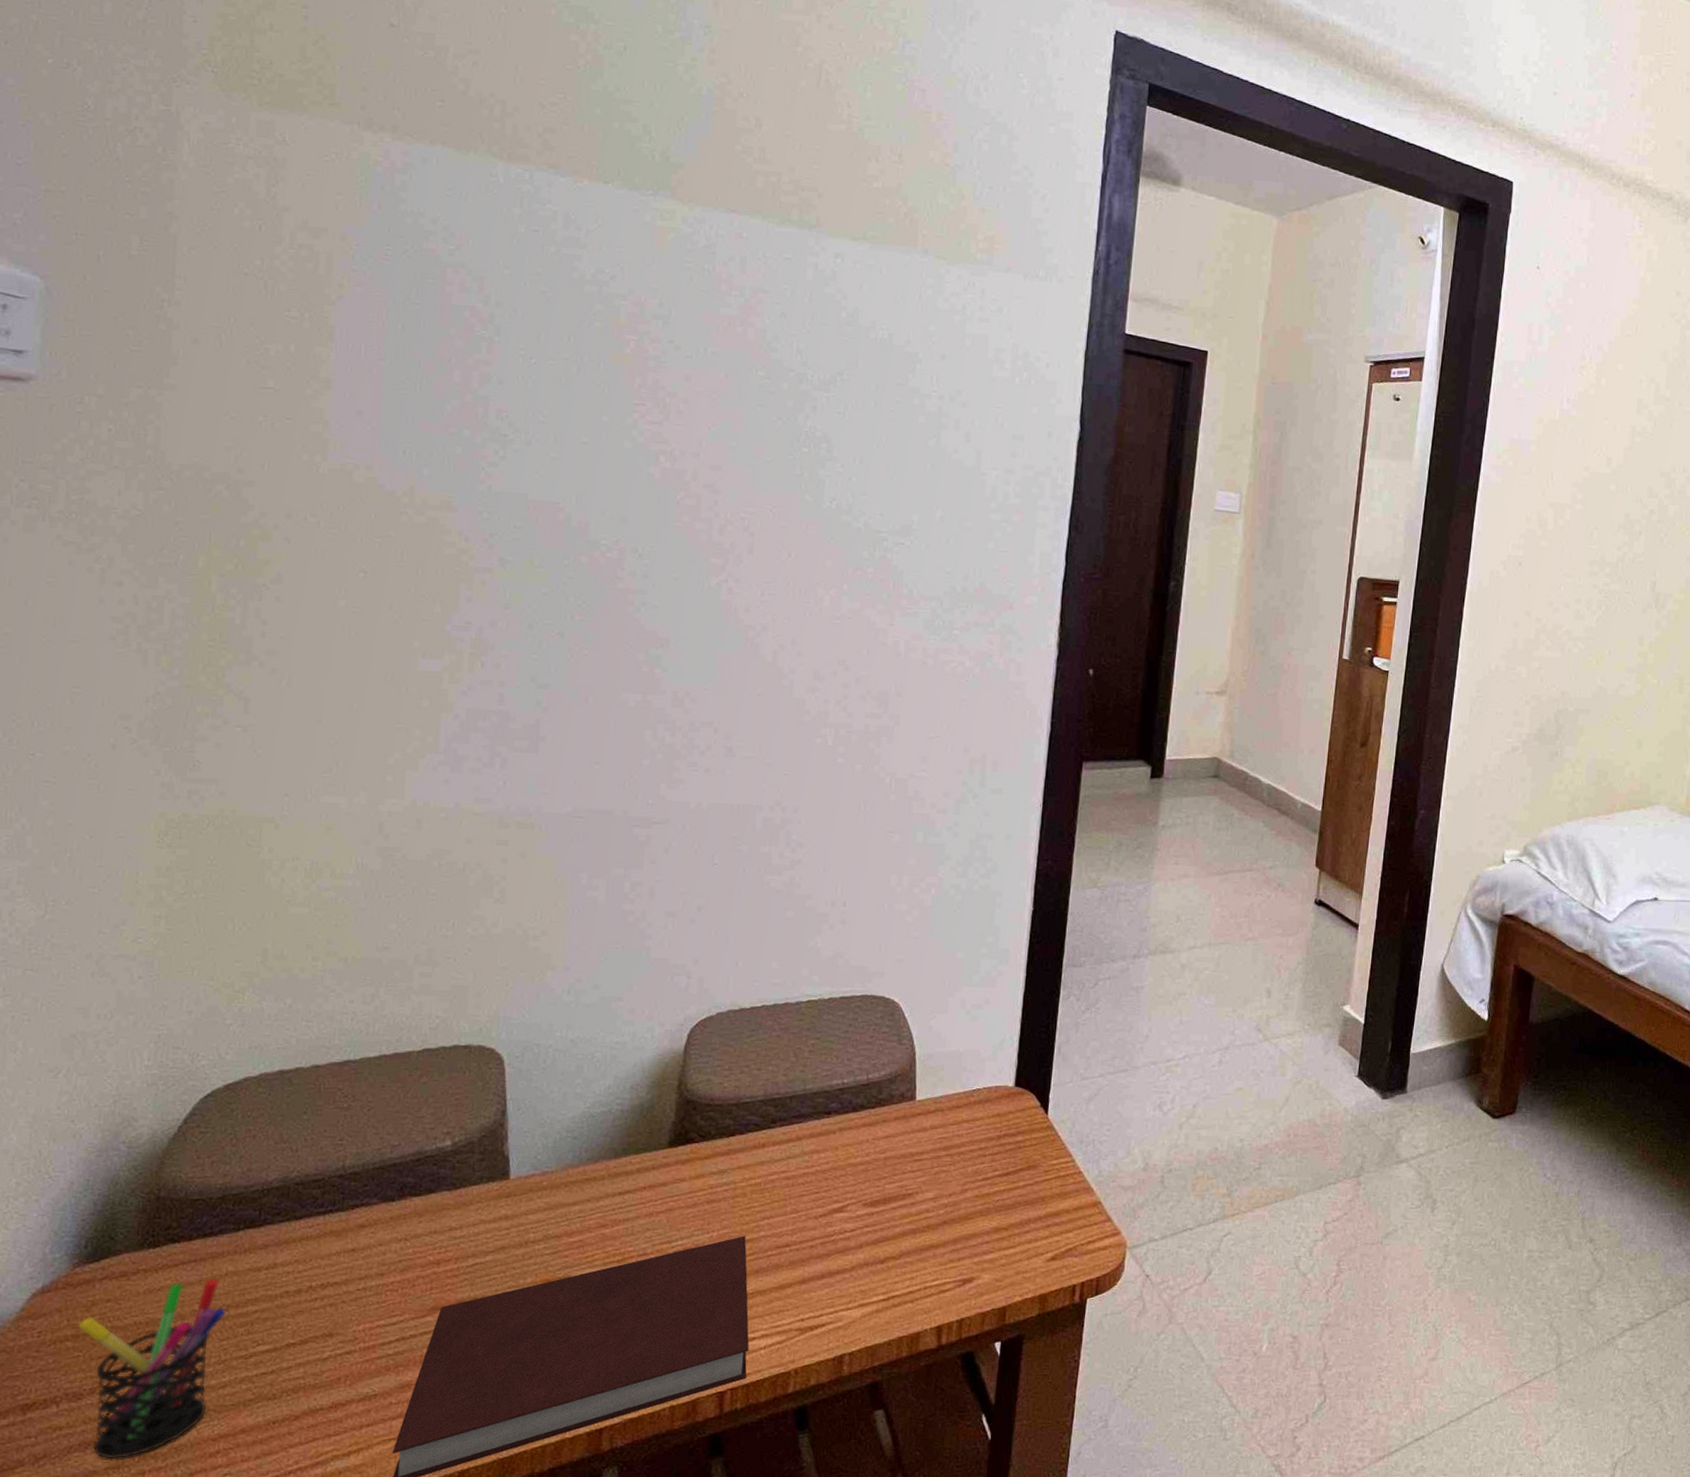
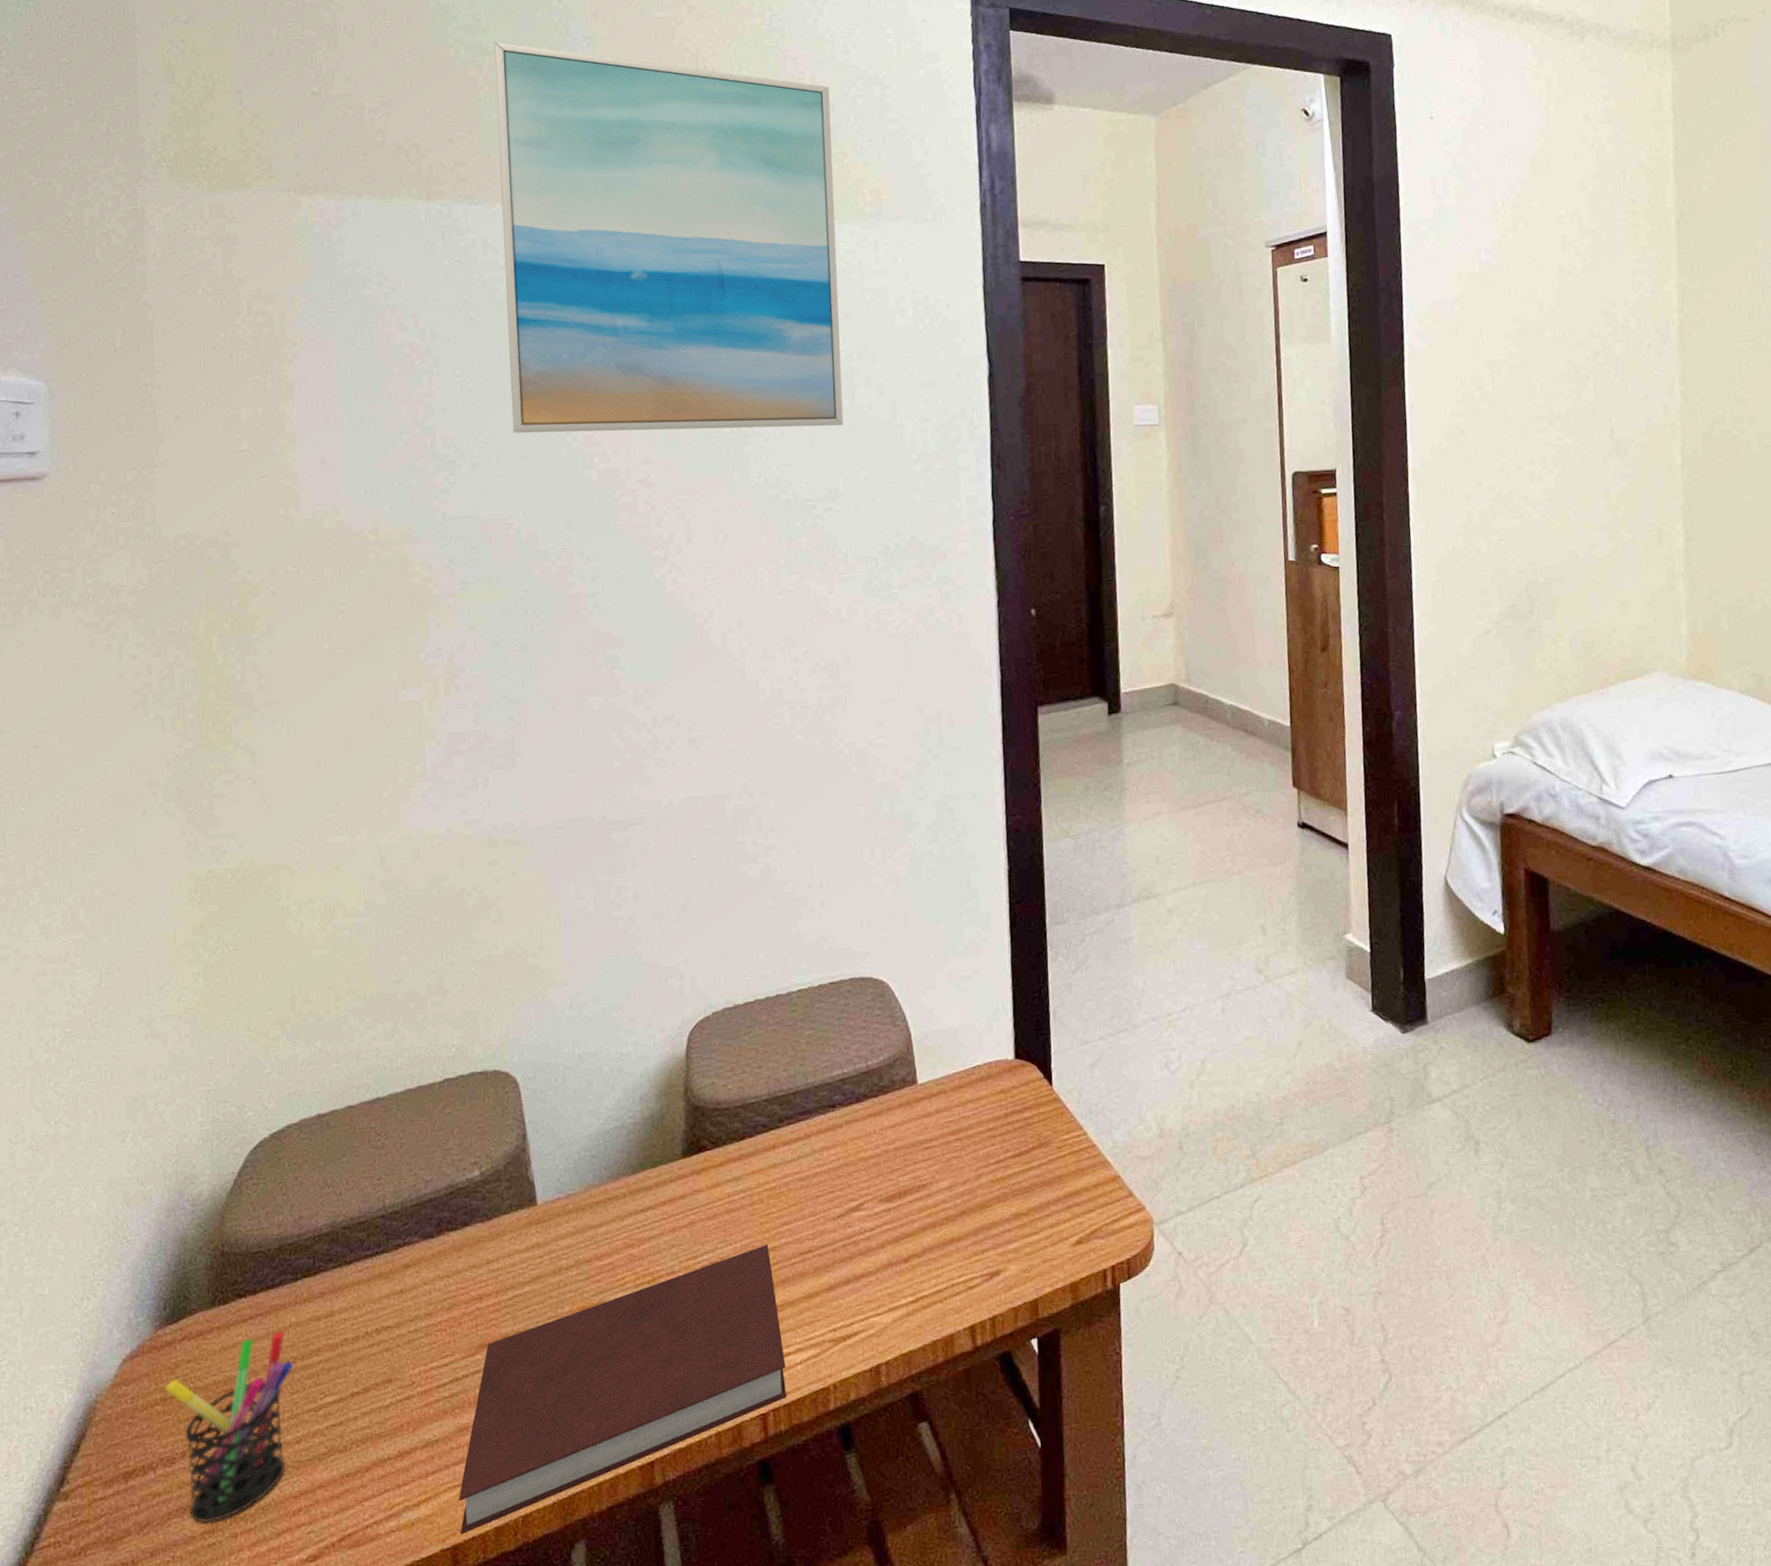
wall art: none [575,10,956,464] -> present [494,41,844,434]

